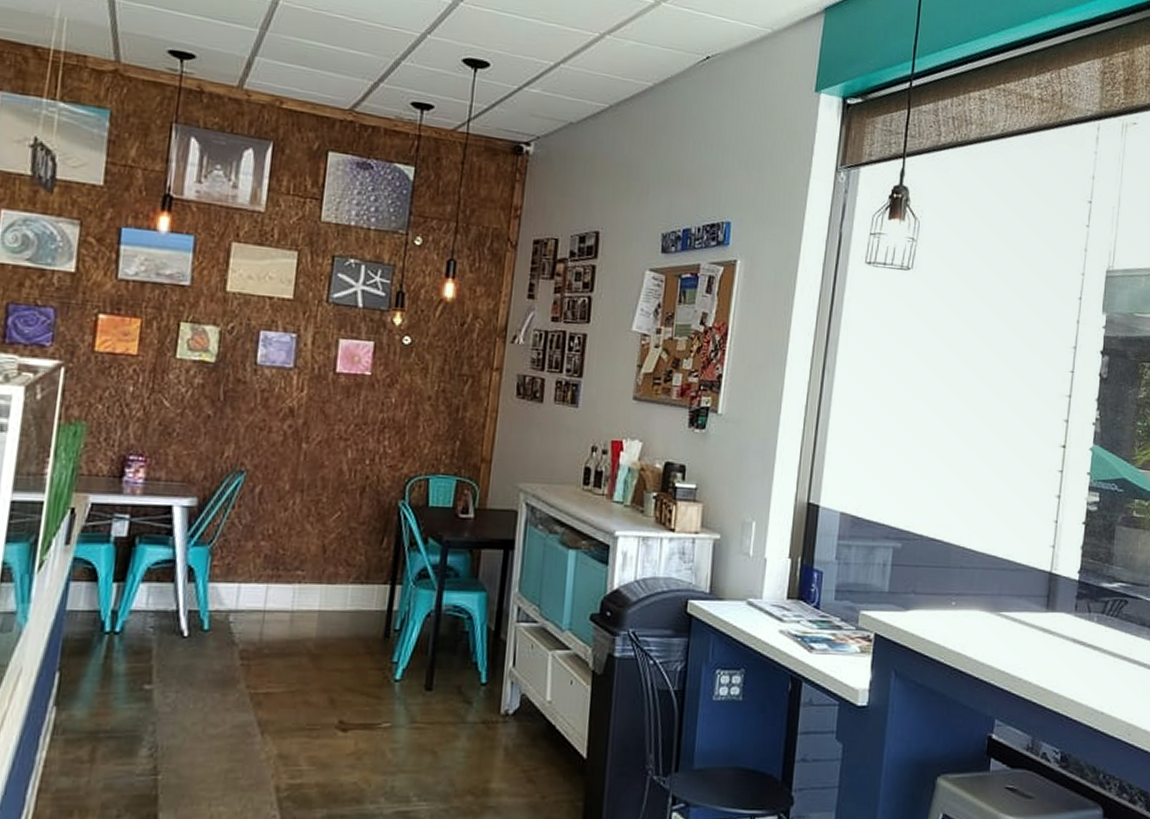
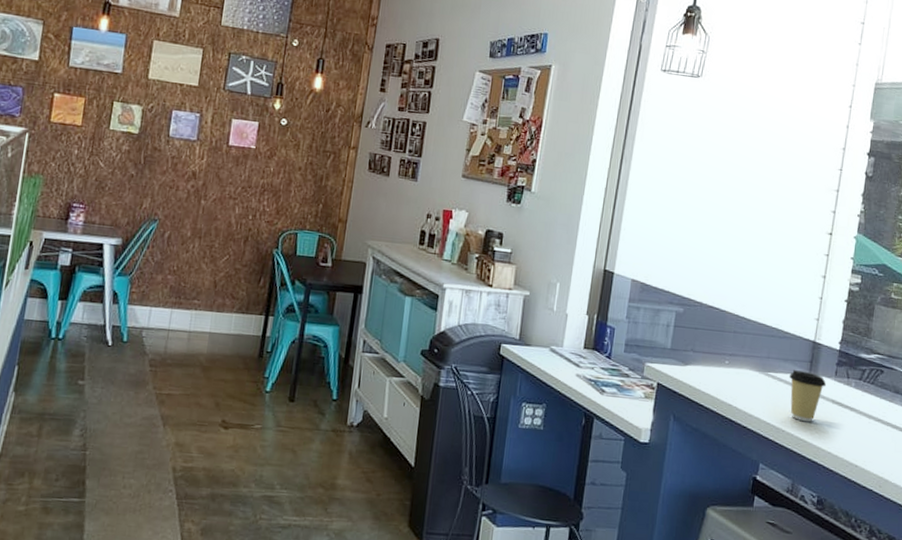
coffee cup: none [1024,606,1066,667] -> present [789,369,827,423]

